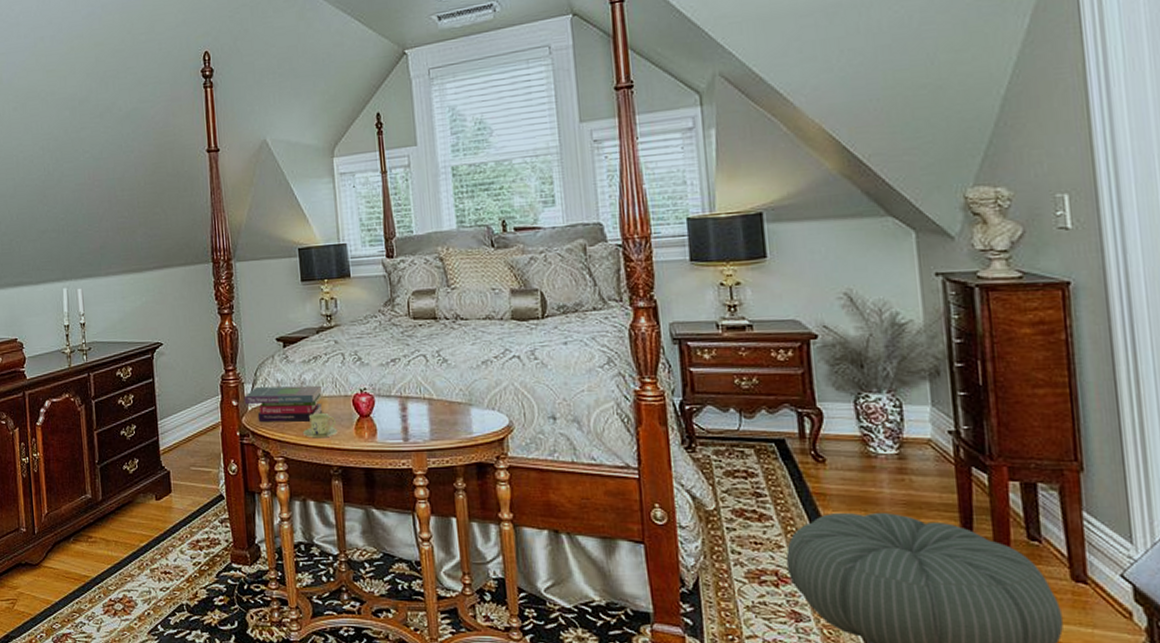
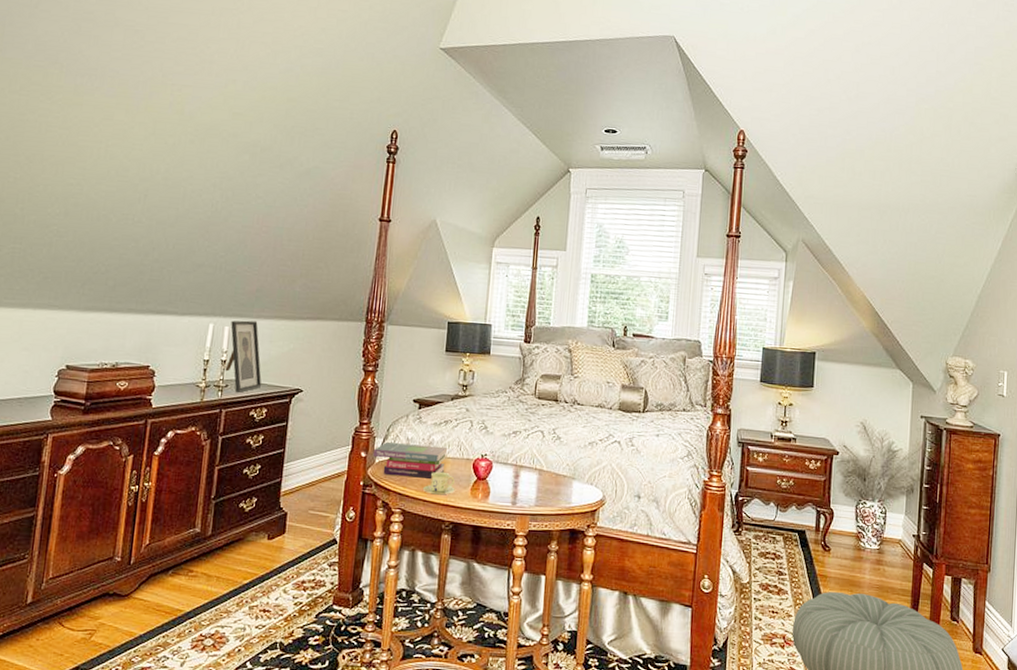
picture frame: none [82,279,123,354] -> present [224,320,262,392]

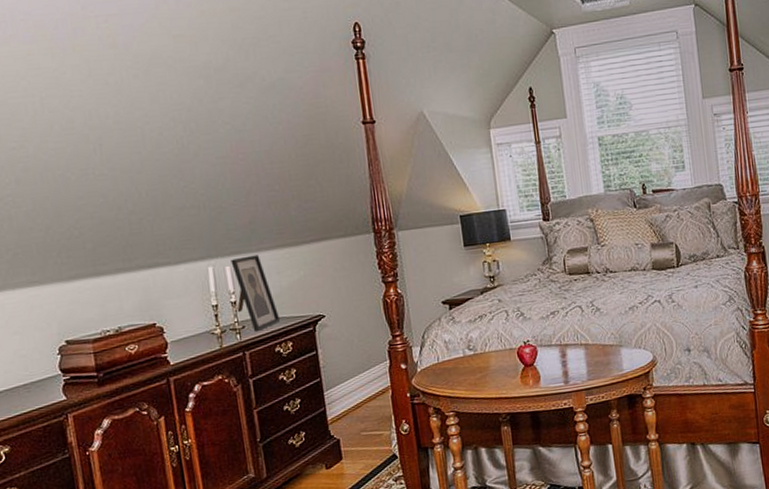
books: present [372,442,447,479] -> none [412,341,490,381]
cup and saucer: present [422,471,455,495] -> none [471,366,505,391]

